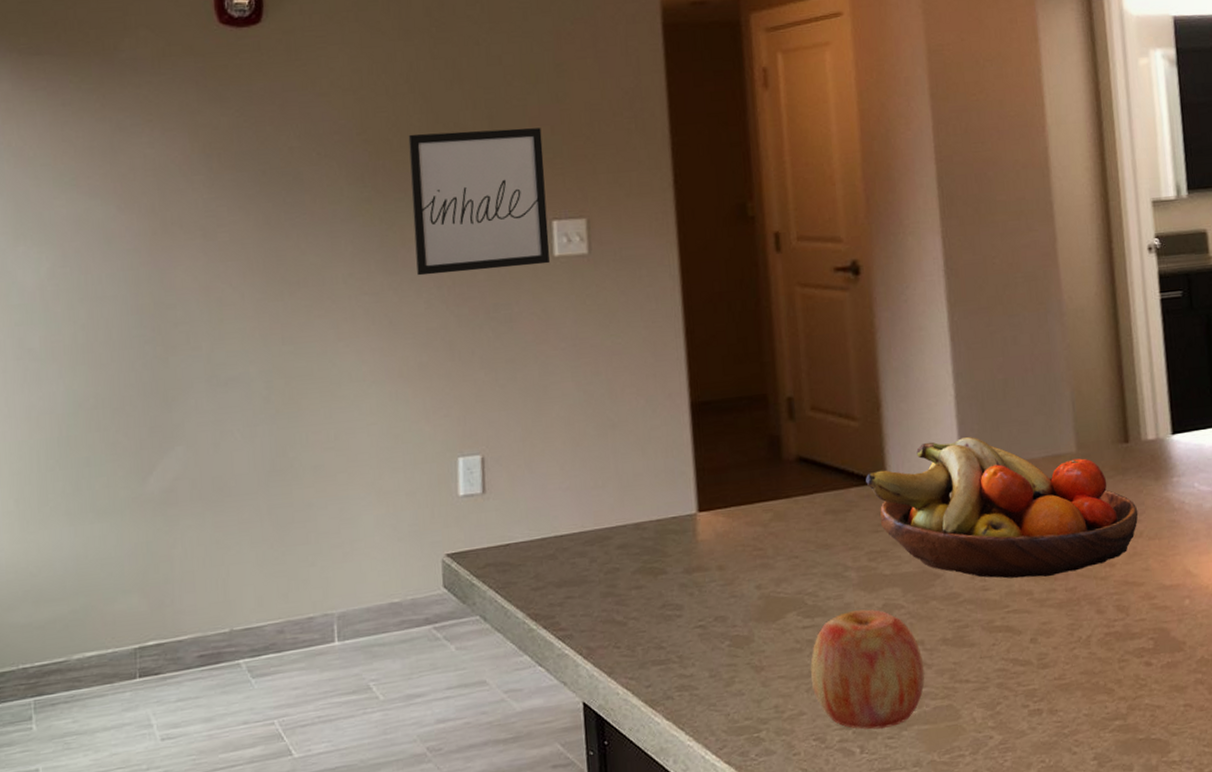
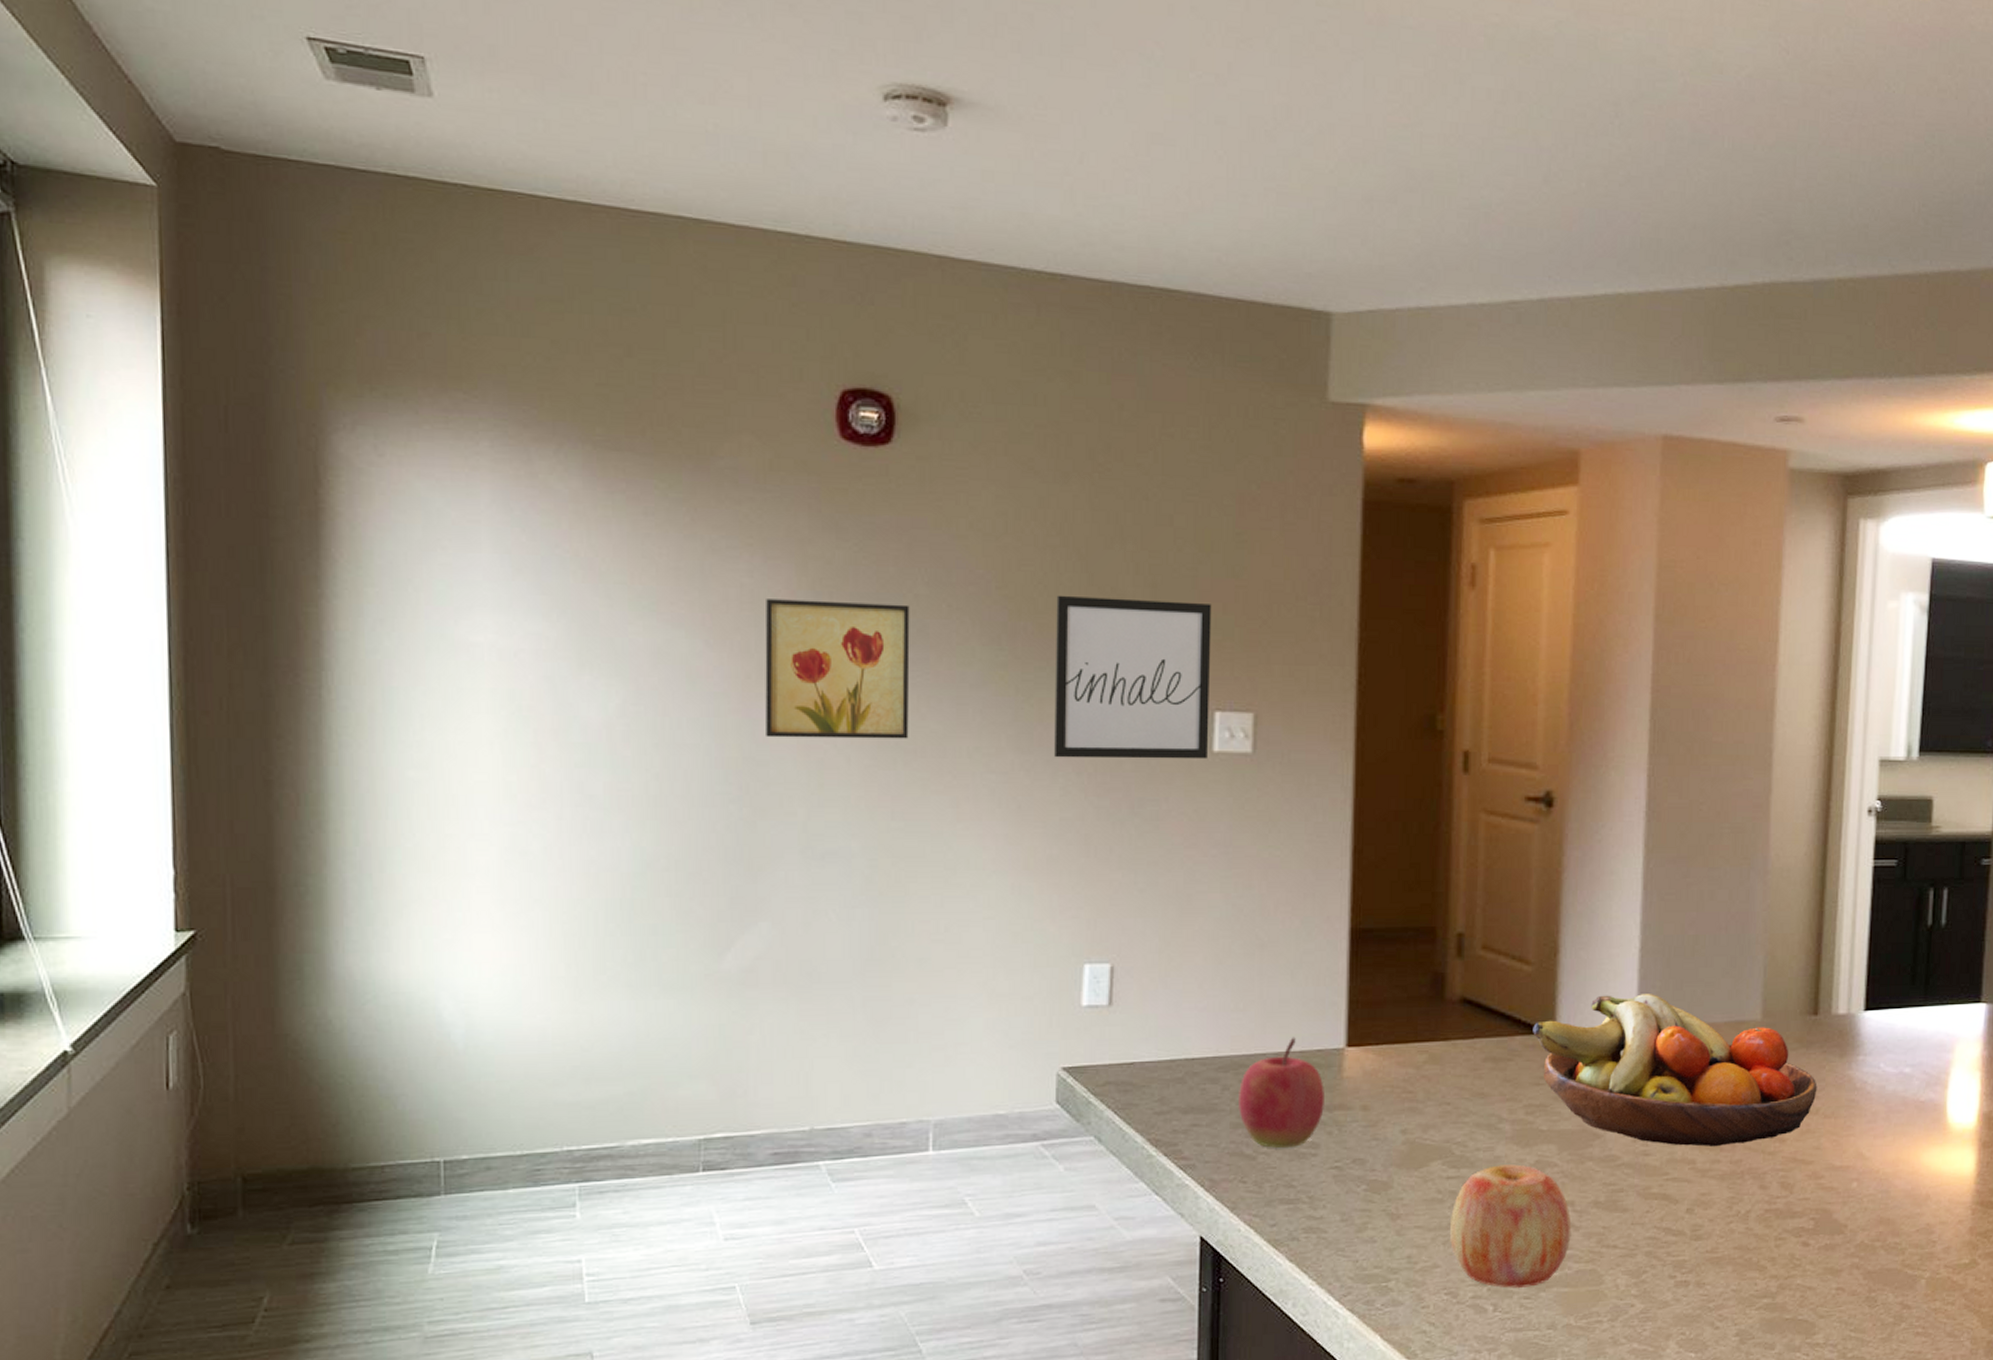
wall art: none [166,157,292,284] -> present [765,599,910,739]
apple: none [605,507,684,613] -> present [1239,1037,1324,1148]

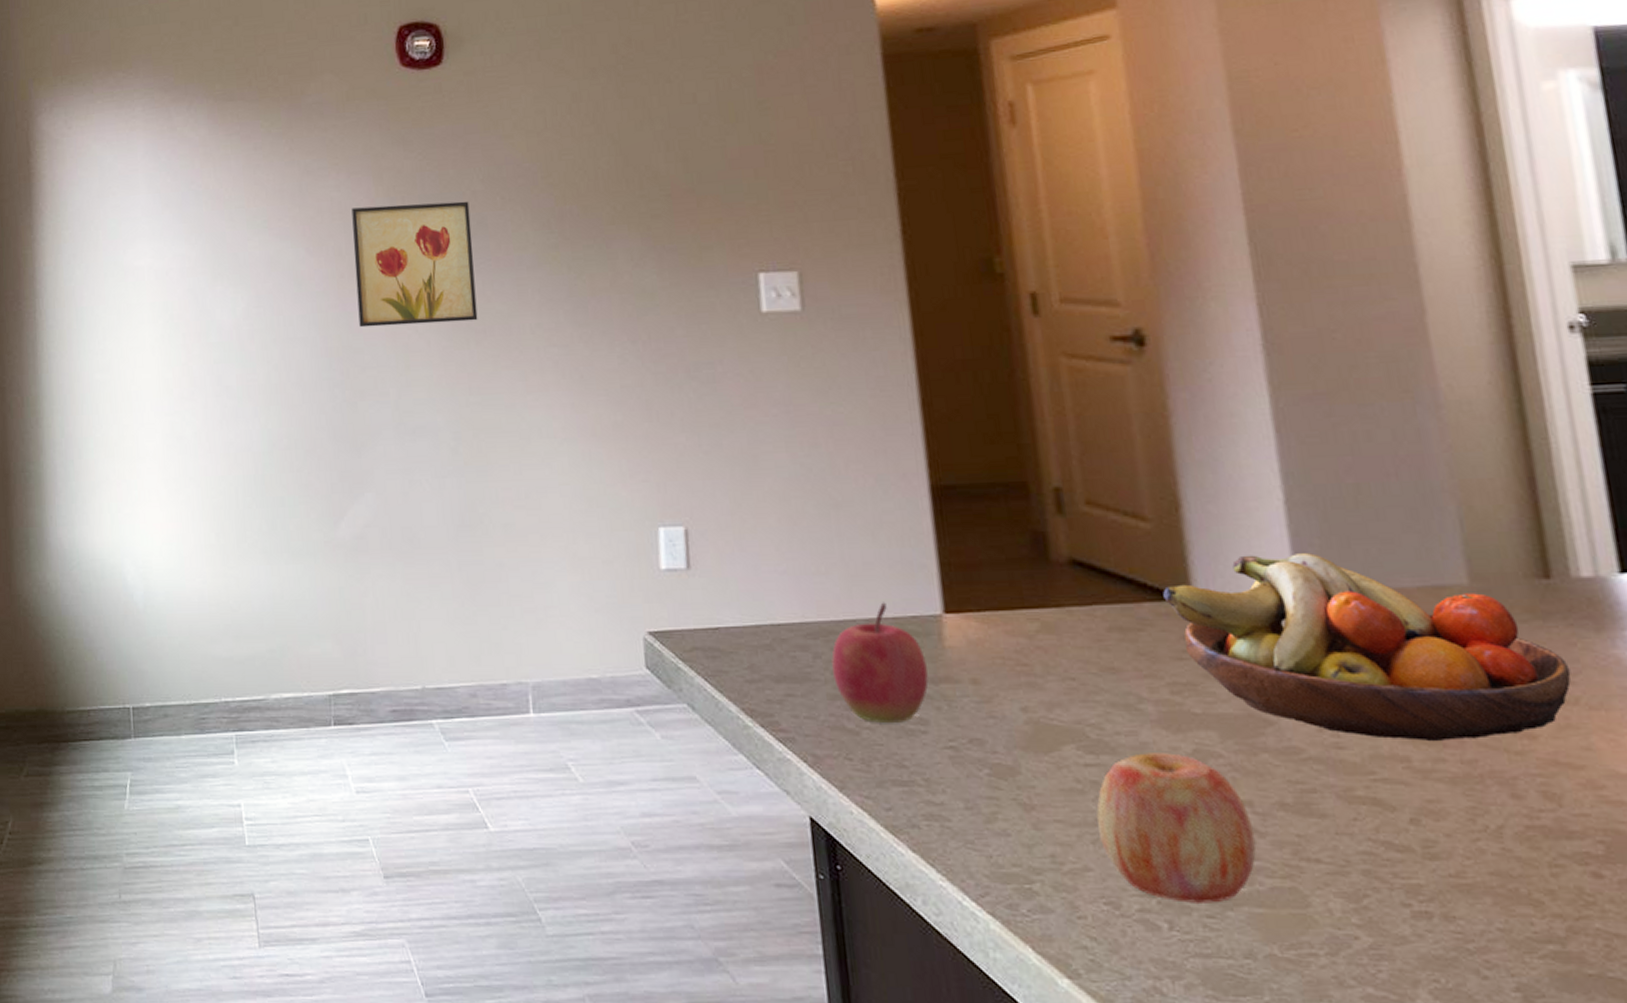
wall art: present [1054,595,1212,760] -> none [596,171,757,329]

